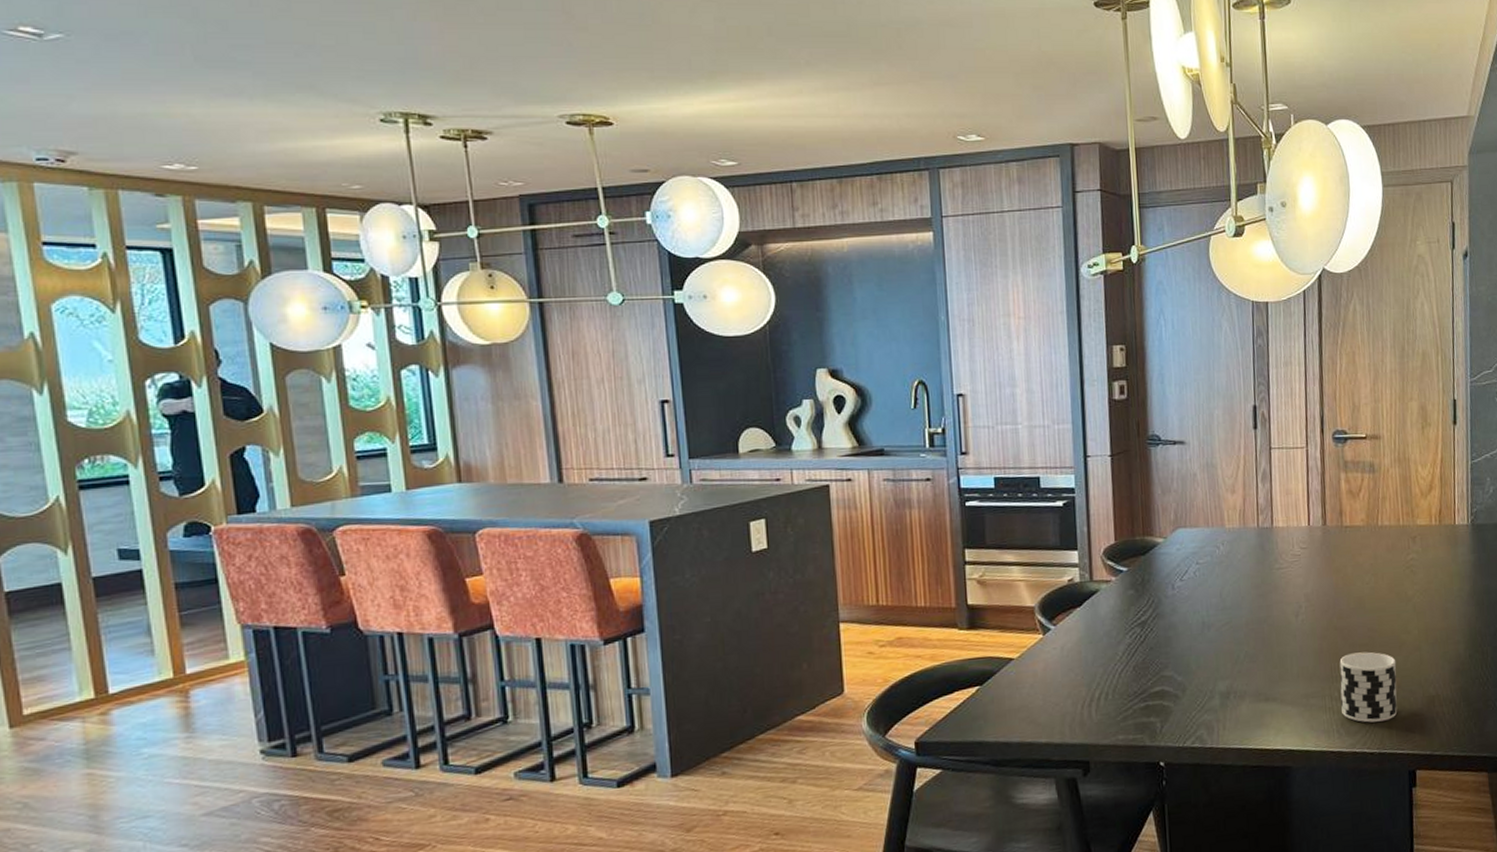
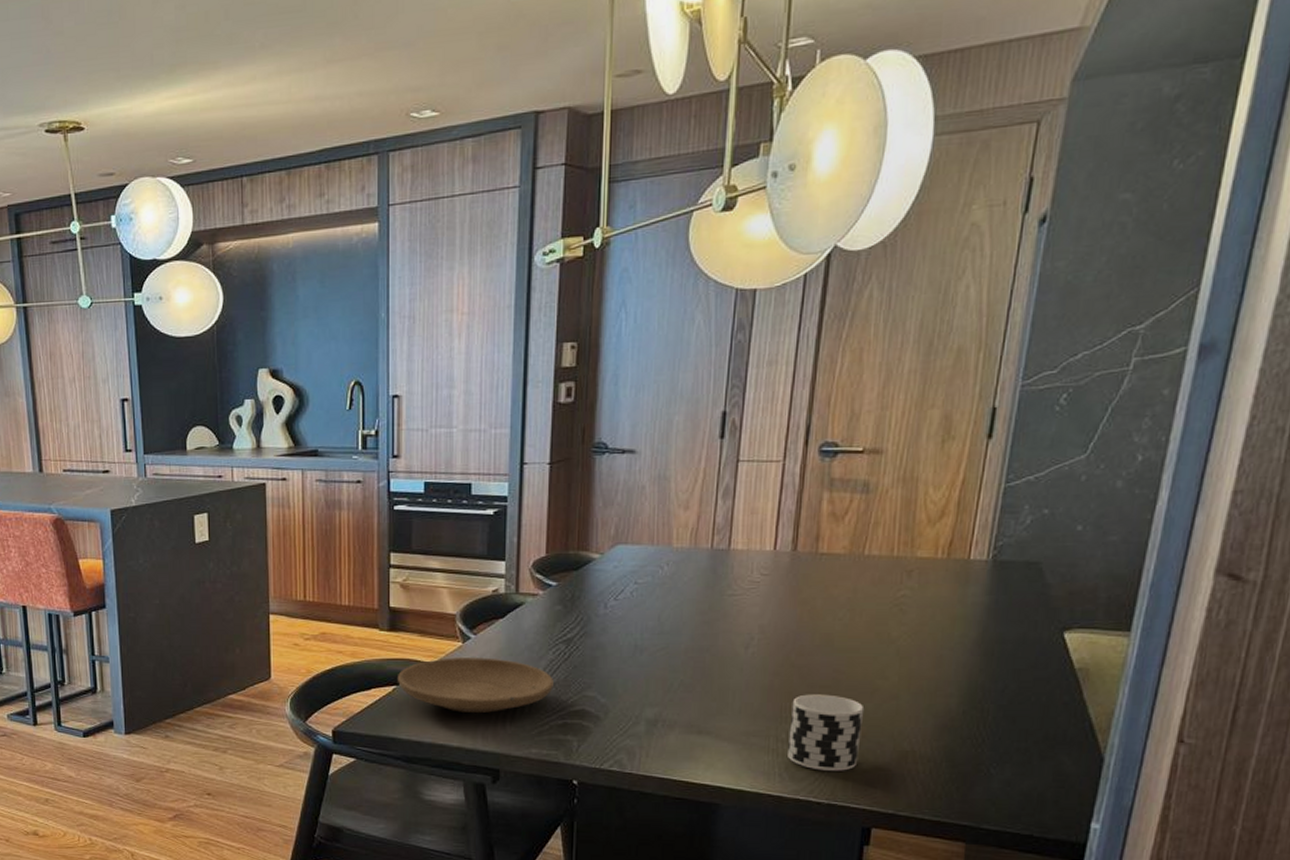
plate: none [979,647,1134,707] -> present [397,657,555,713]

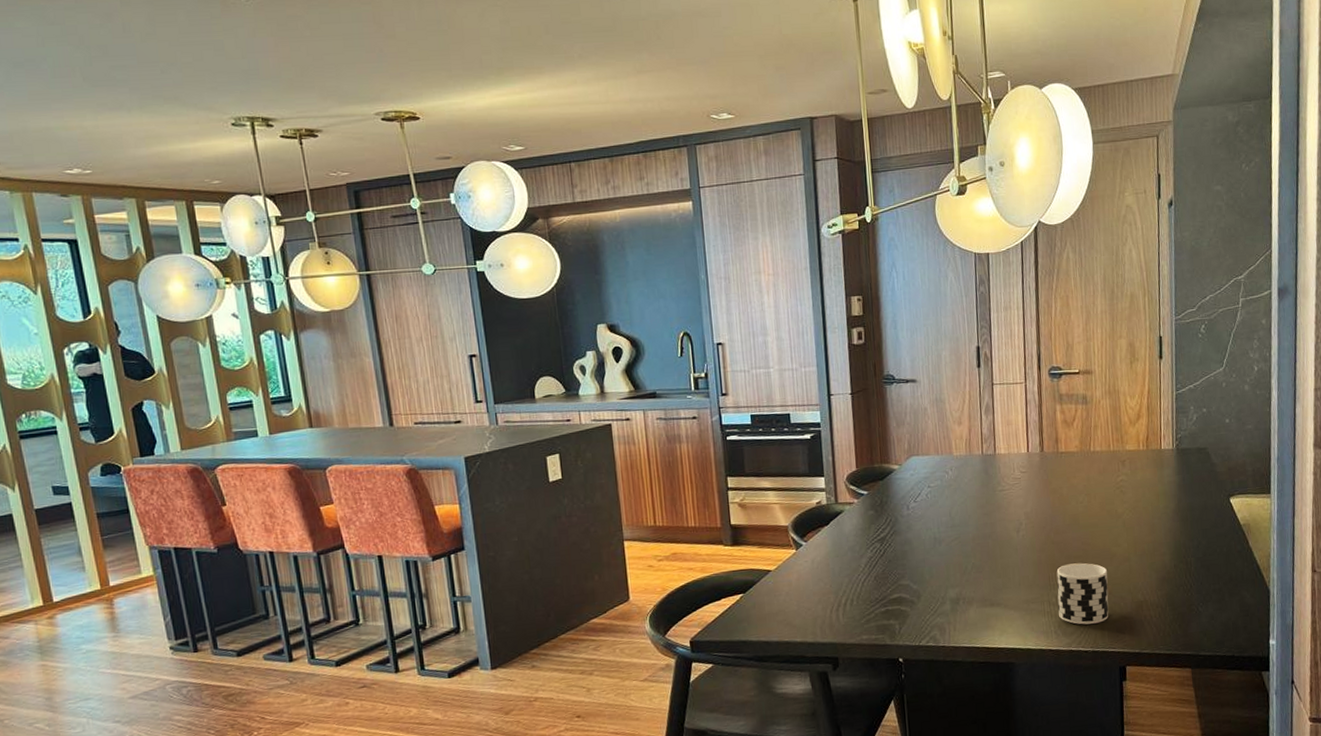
plate: present [397,657,555,713] -> none [743,560,875,611]

